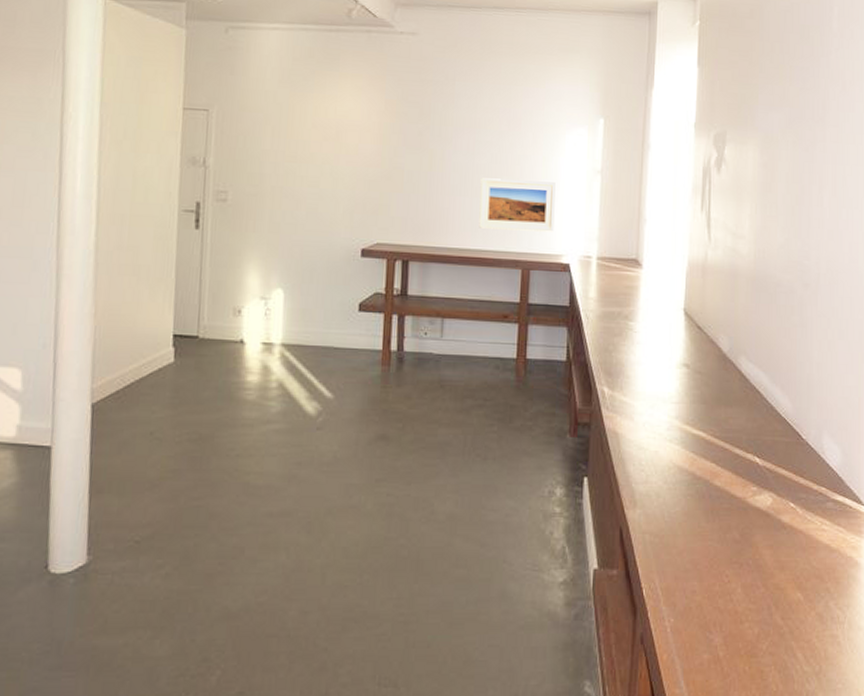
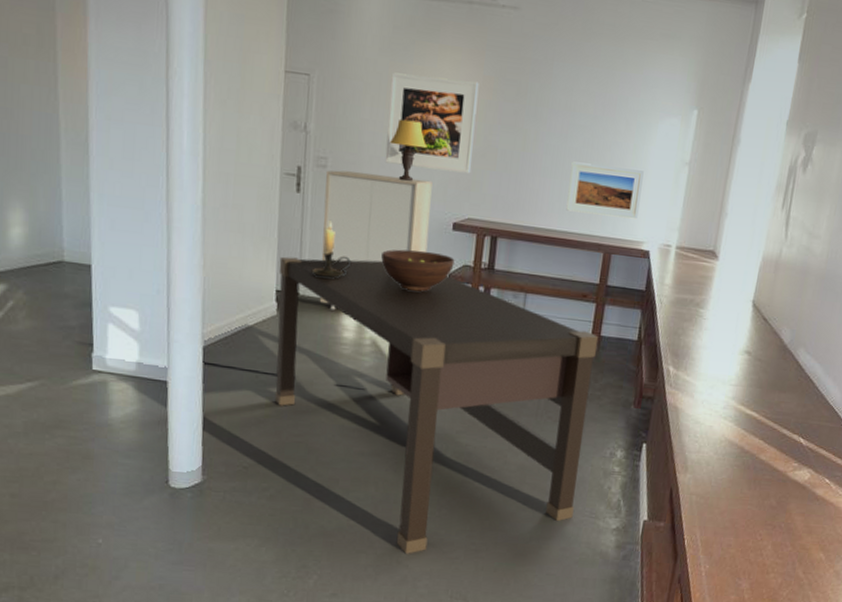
dining table: none [171,294,525,634] -> present [274,256,599,554]
candle holder: none [211,256,254,319] -> present [311,221,351,280]
storage cabinet: none [220,202,338,352] -> present [319,170,433,310]
fruit bowl: none [286,280,365,325] -> present [381,249,455,292]
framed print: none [287,102,381,198] -> present [385,72,479,174]
table lamp: none [292,147,331,210] -> present [389,118,428,182]

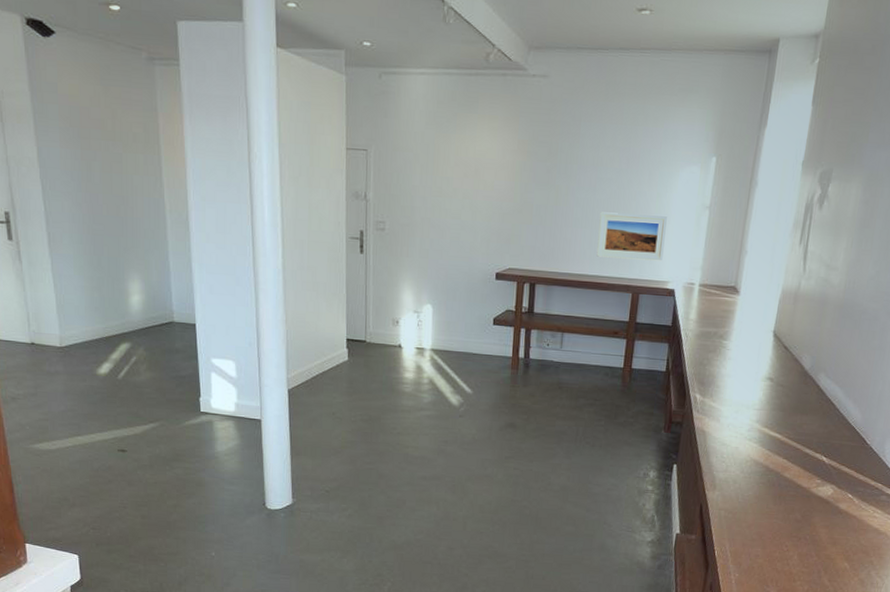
dining table: present [274,256,599,554] -> none [348,309,630,564]
candle holder: present [311,221,351,280] -> none [375,277,408,328]
storage cabinet: present [319,170,433,310] -> none [383,232,477,354]
fruit bowl: present [381,249,455,292] -> none [434,298,498,335]
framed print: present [385,72,479,174] -> none [434,143,515,229]
table lamp: present [389,118,428,182] -> none [438,183,471,239]

